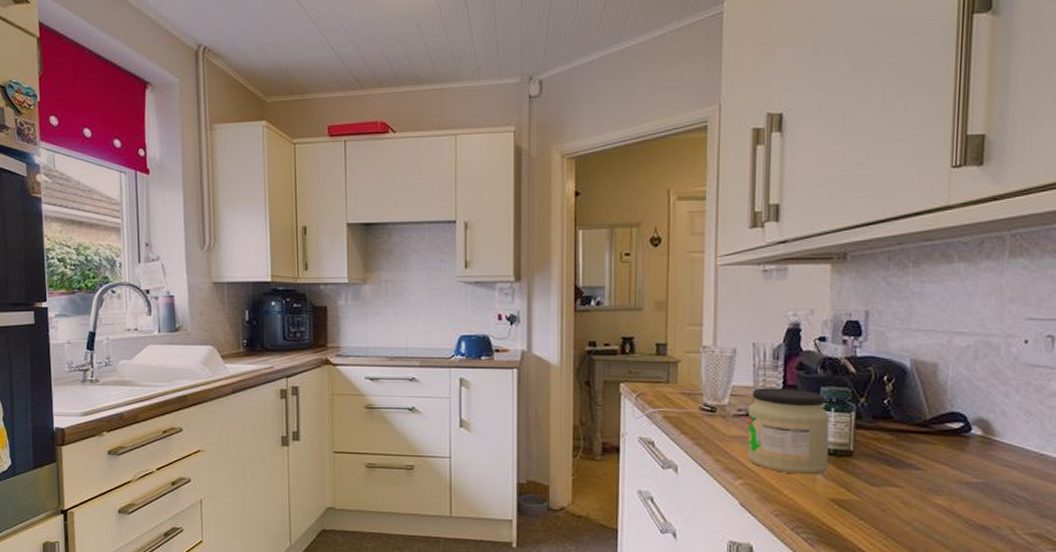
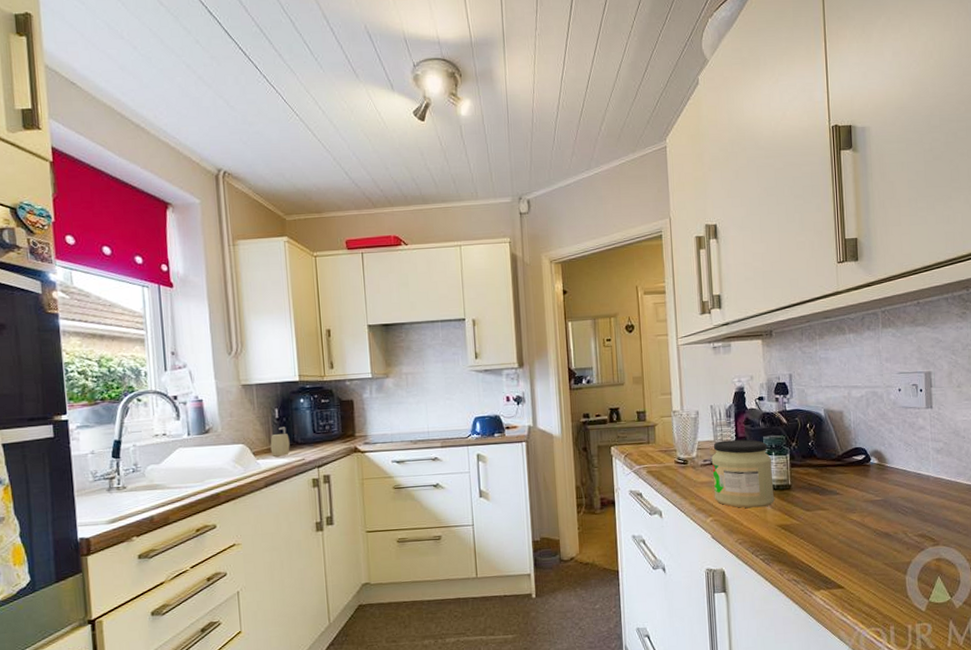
soap dispenser: none [239,330,259,362] -> present [270,427,290,457]

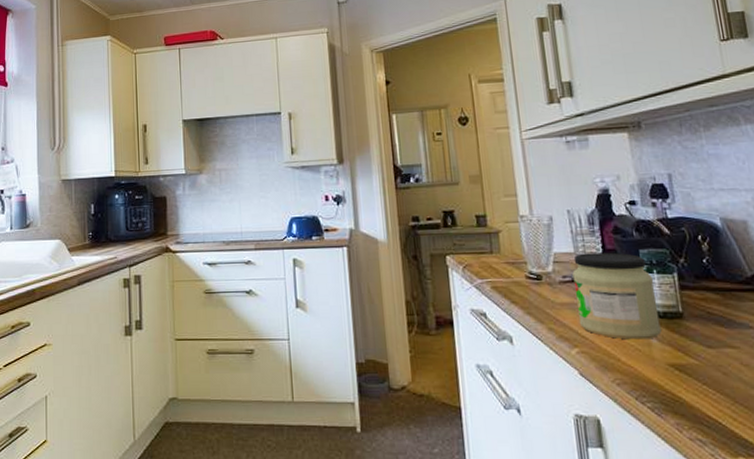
soap dispenser: present [270,427,290,457] -> none [85,223,104,254]

